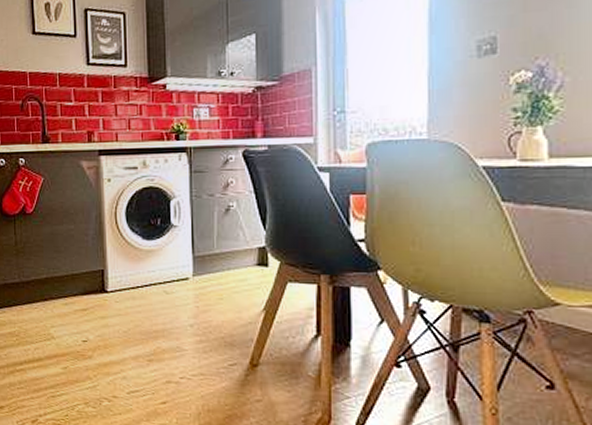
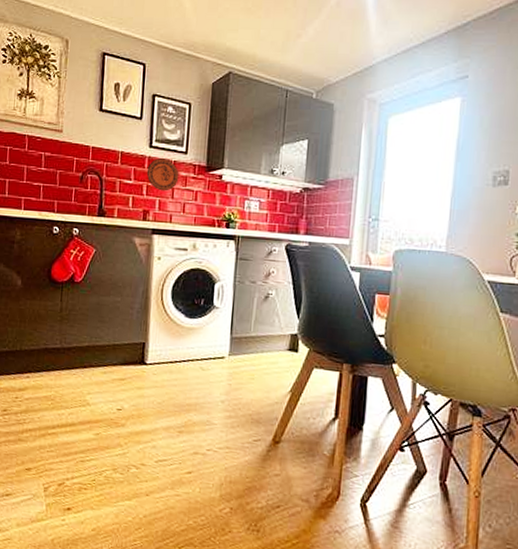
decorative plate: none [86,74,121,110] -> present [146,158,179,192]

